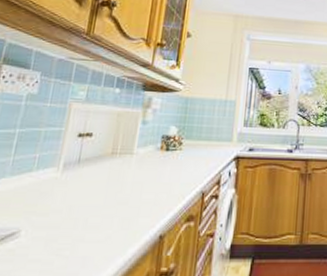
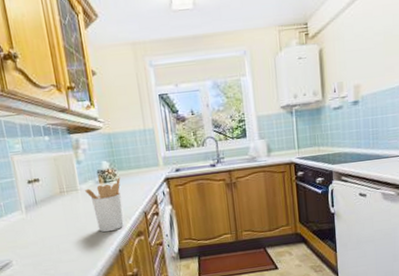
utensil holder: none [140,147,186,211] -> present [84,177,124,233]

